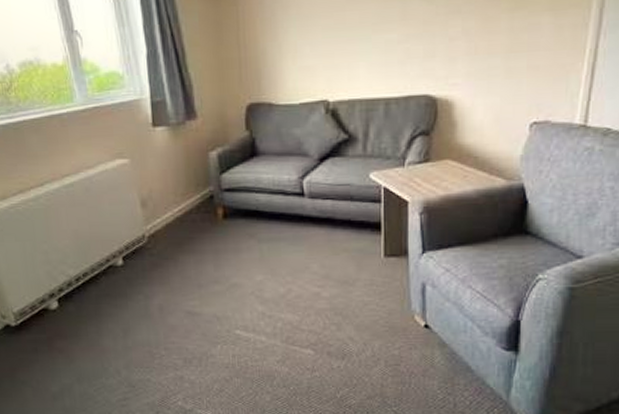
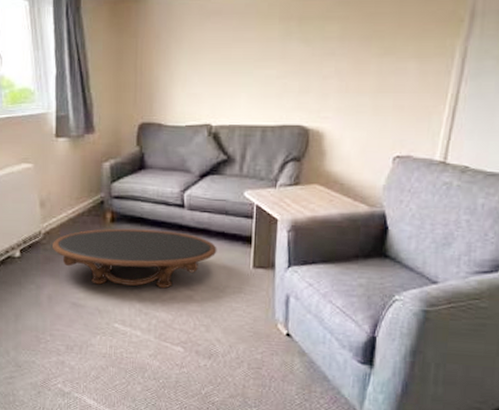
coffee table: none [159,223,344,289] -> present [53,228,217,289]

